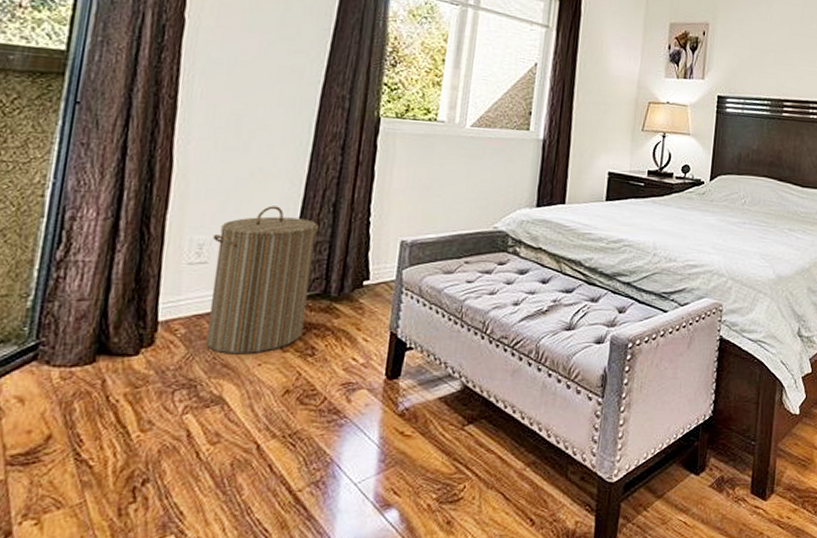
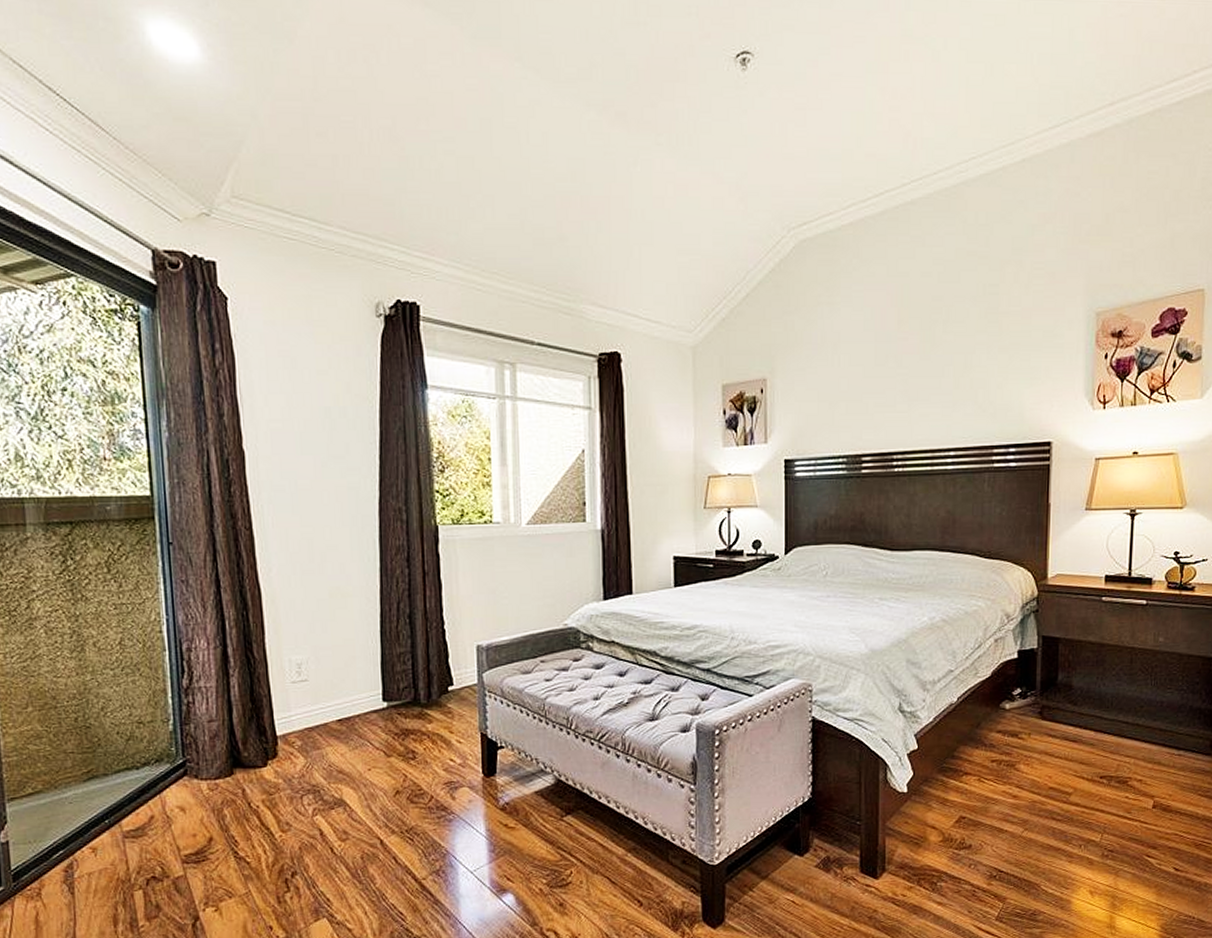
laundry hamper: present [205,206,320,355] -> none [308,622,402,762]

